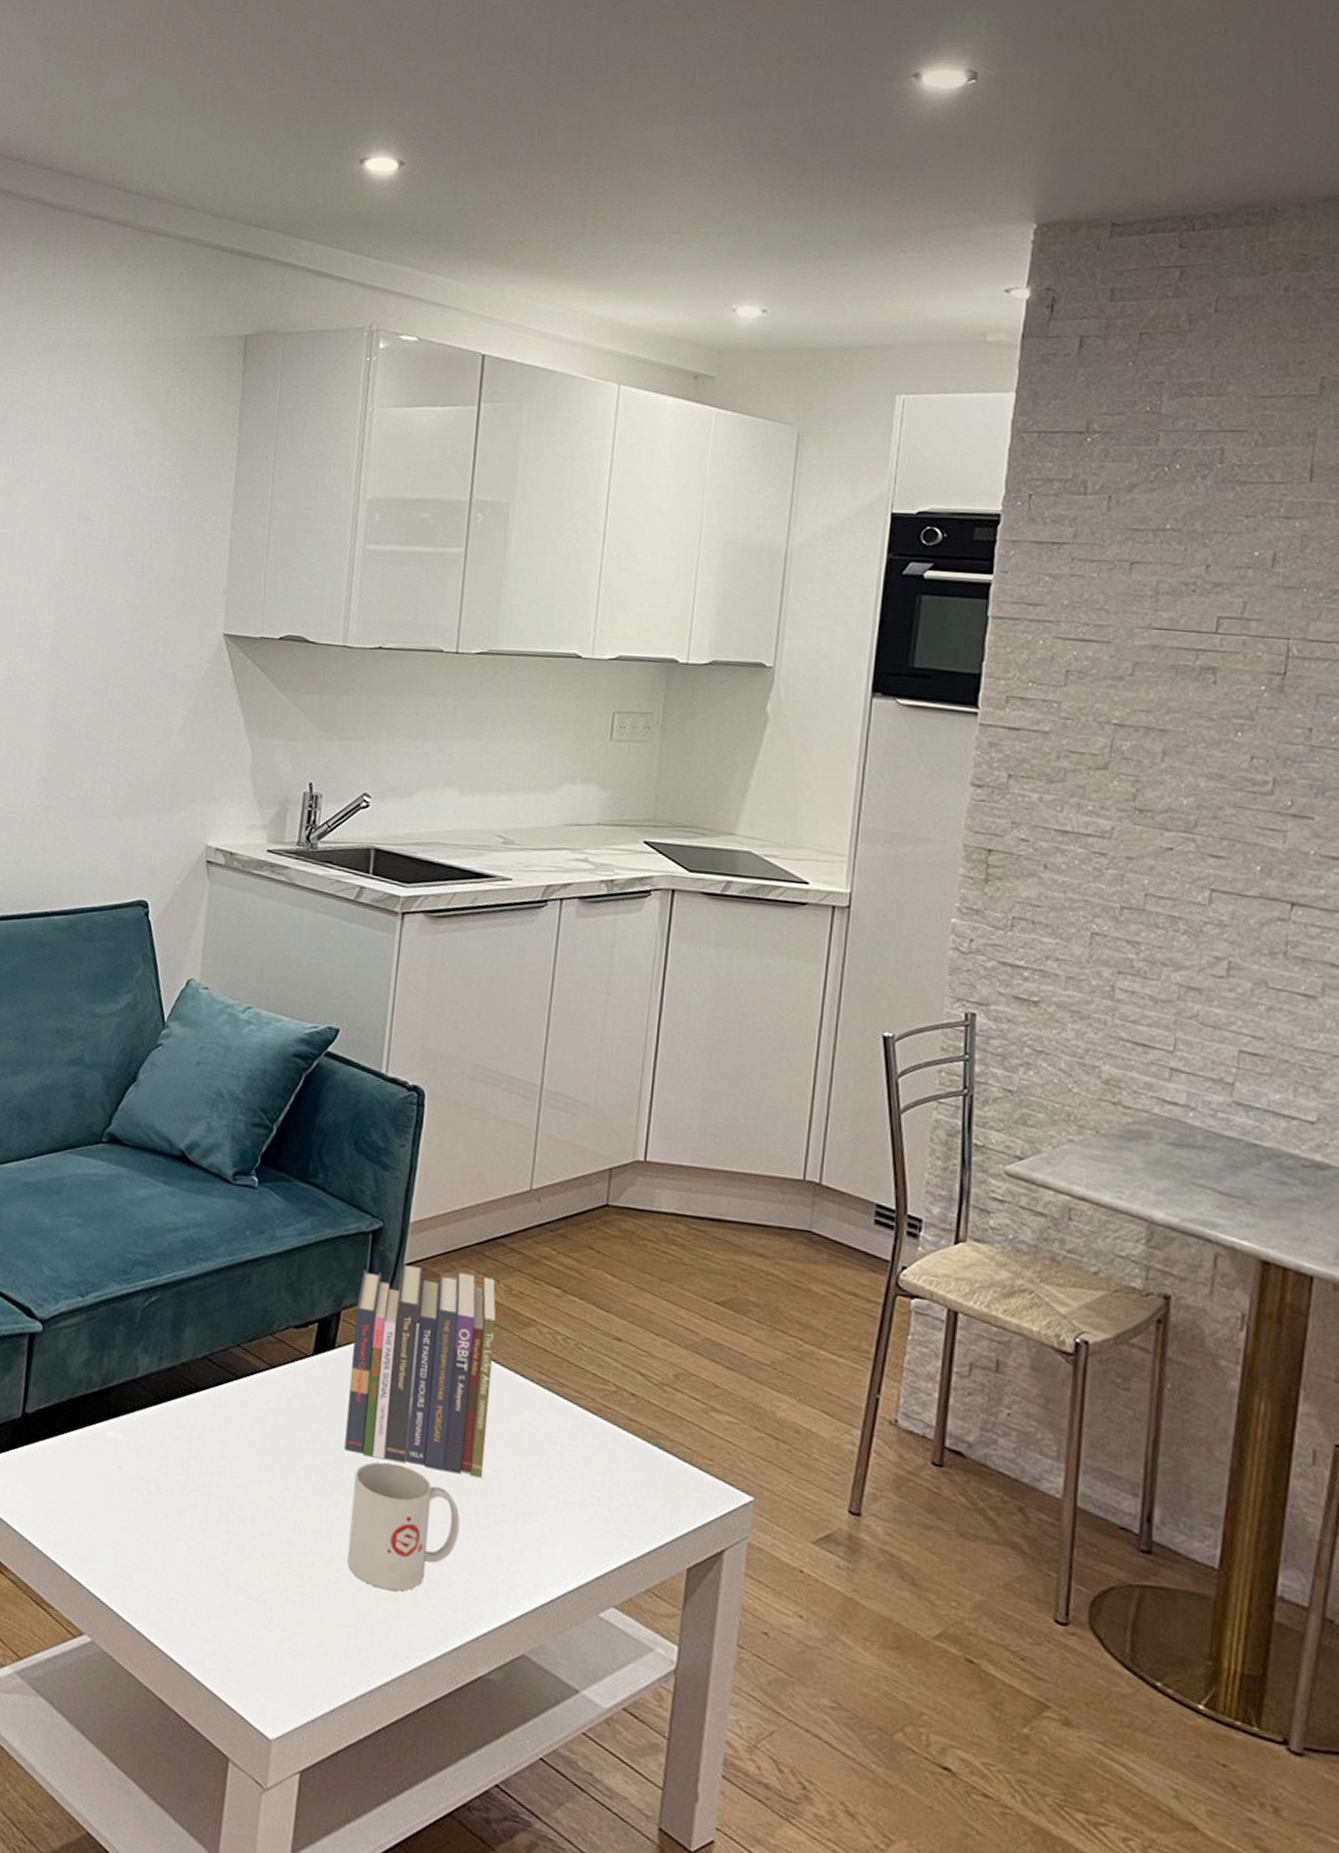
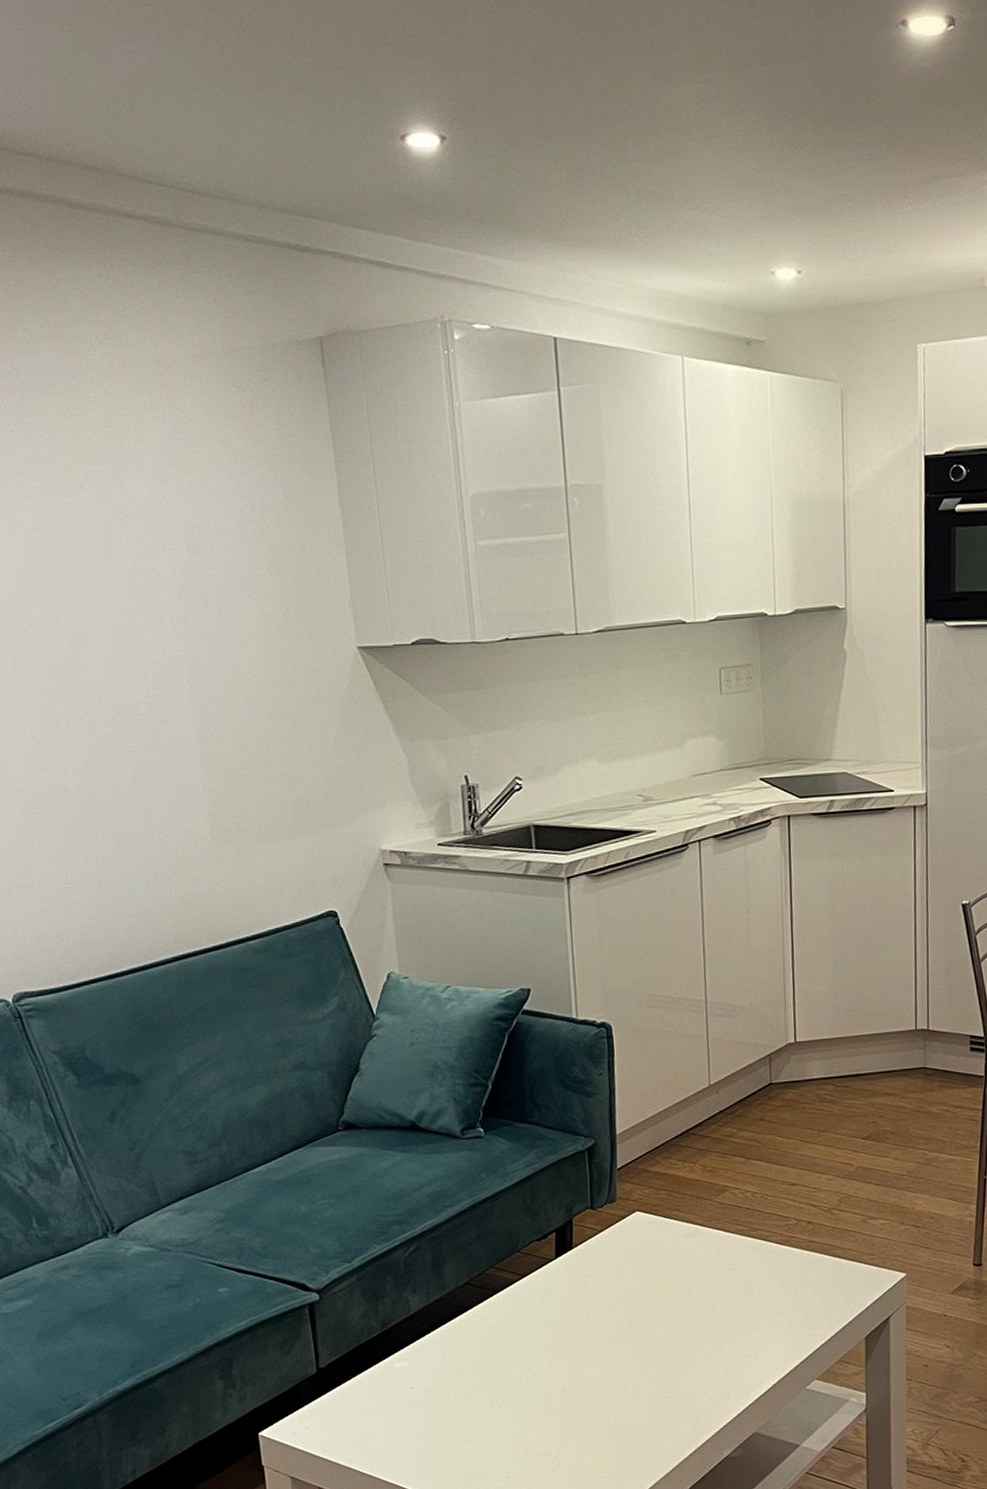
books: present [344,1261,497,1479] -> none [584,1162,704,1324]
mug: present [347,1461,460,1591] -> none [605,1322,694,1418]

